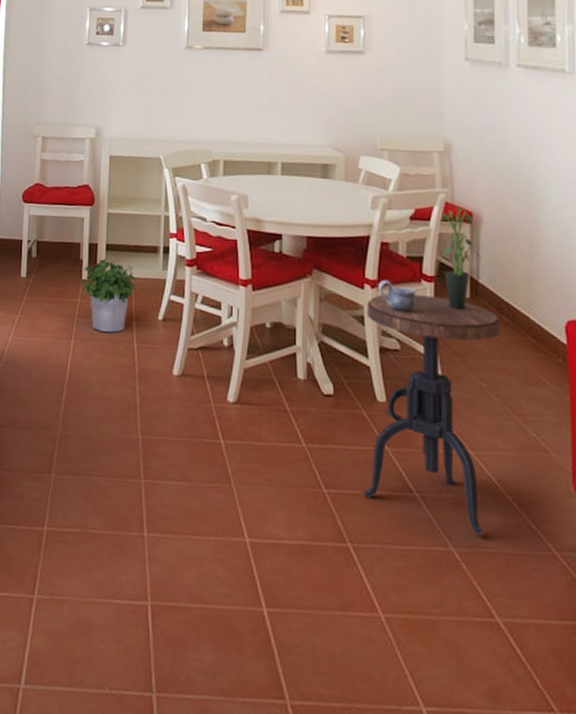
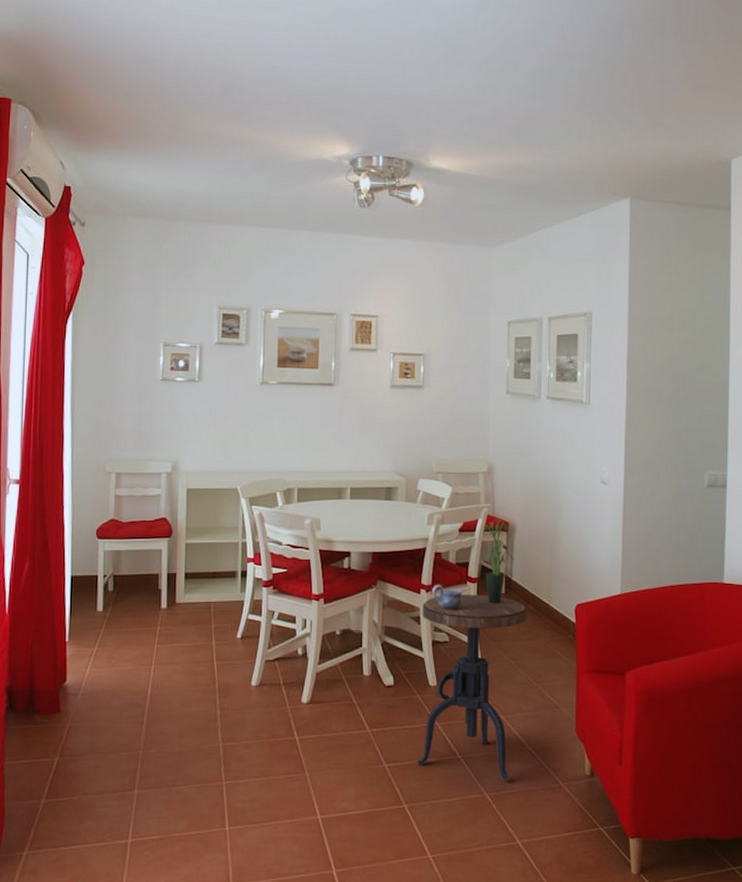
potted plant: present [80,258,136,333] -> none [159,586,215,654]

